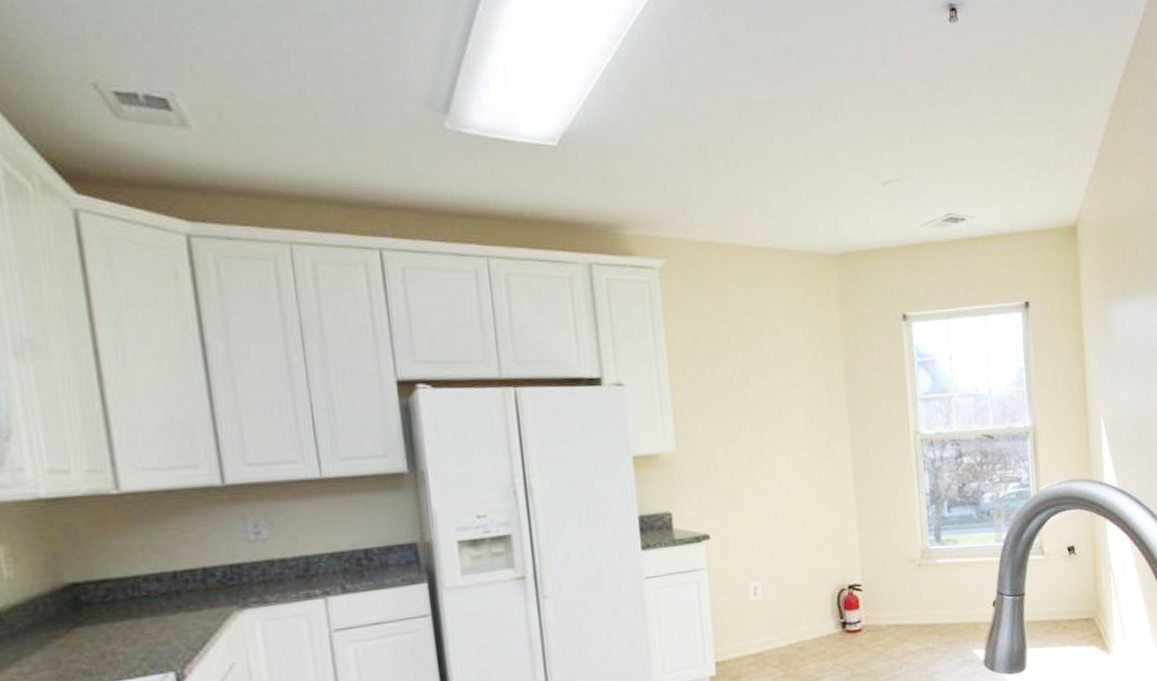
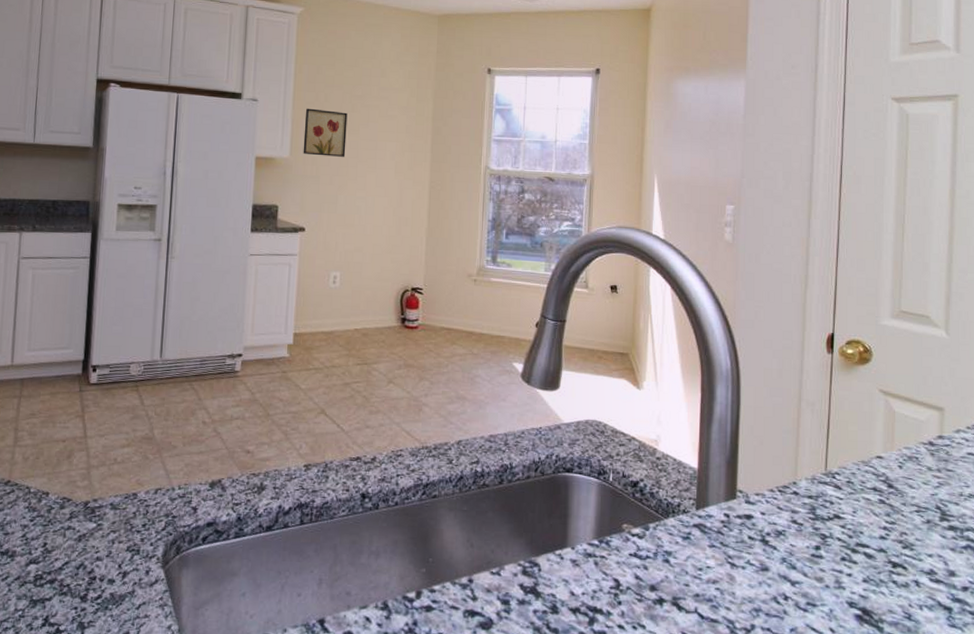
wall art: none [688,386,746,445] -> present [303,108,348,157]

